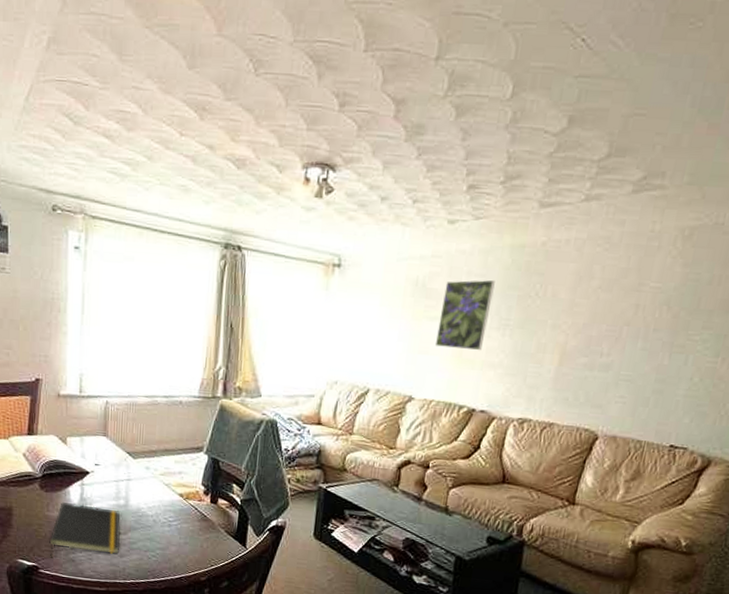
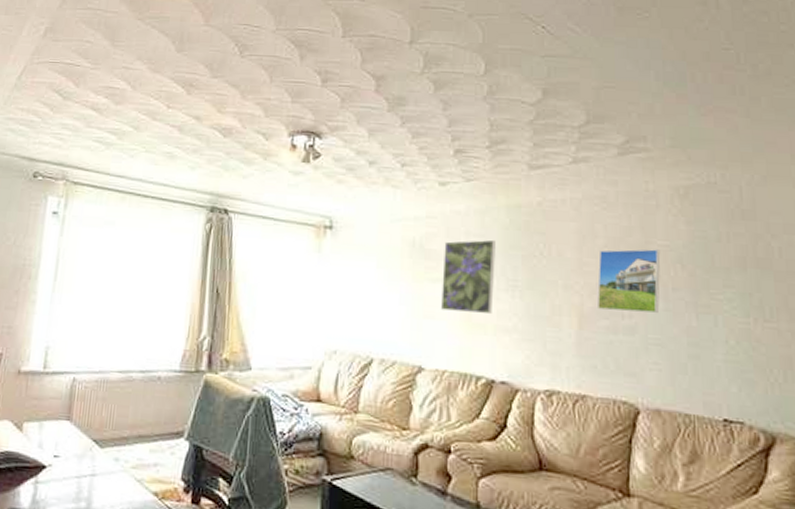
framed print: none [579,290,652,352] -> present [596,249,661,314]

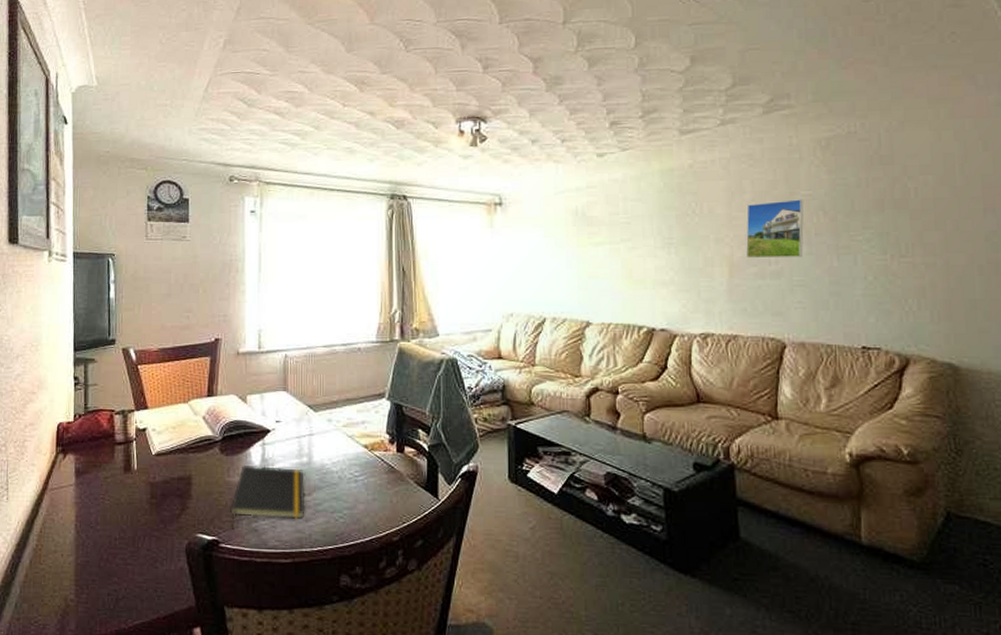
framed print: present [441,239,496,315] -> none [604,203,652,271]

